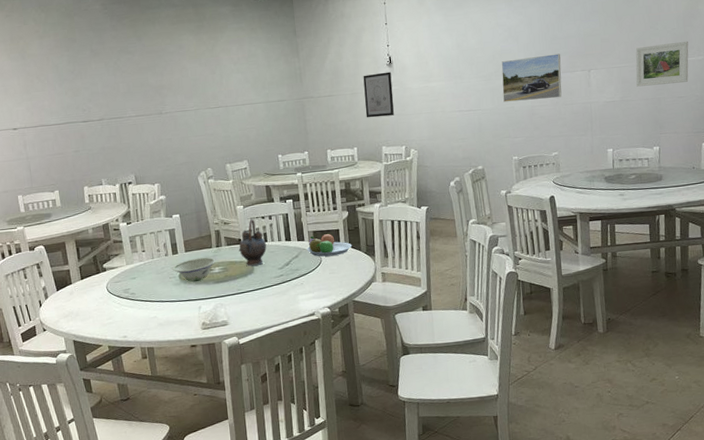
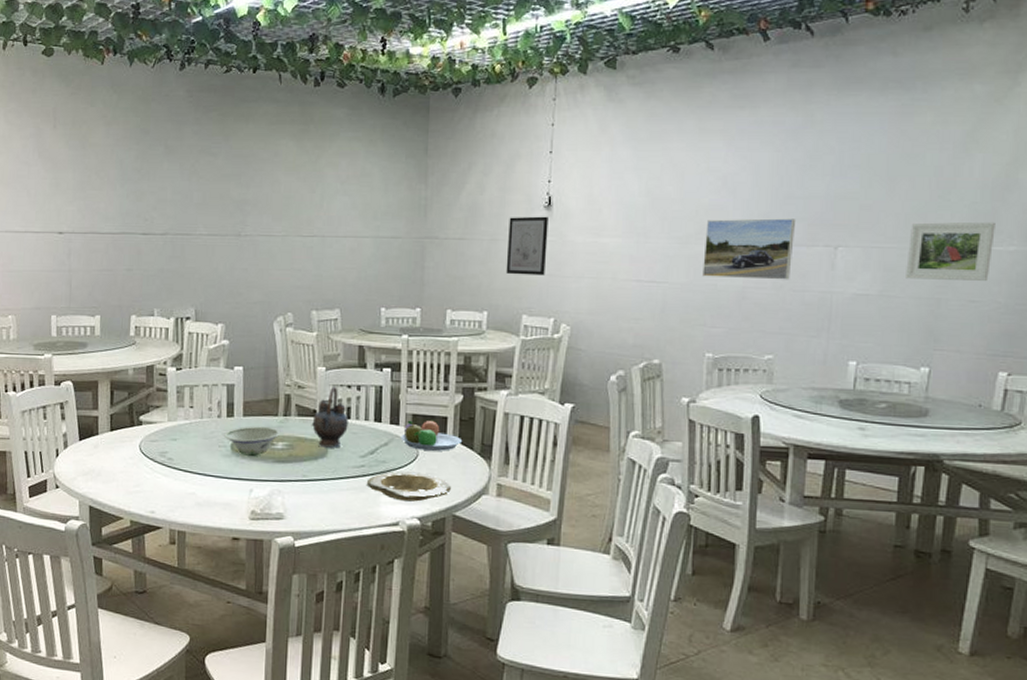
plate: none [286,273,349,297] -> present [366,471,451,502]

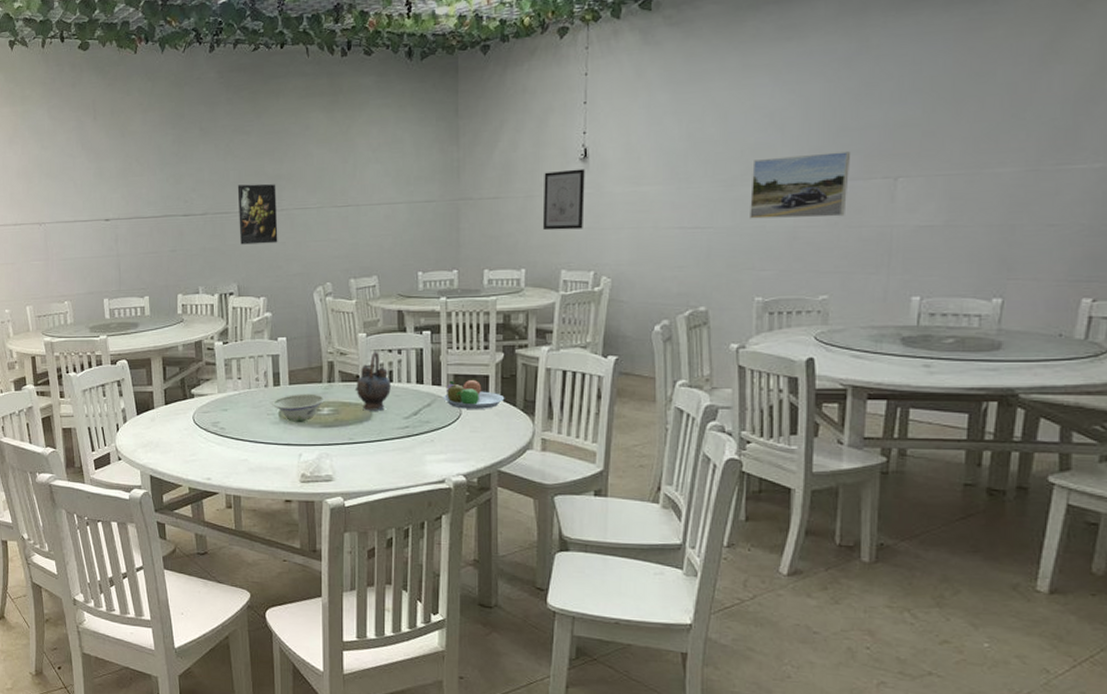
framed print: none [200,207,241,269] -> present [237,183,278,245]
plate: present [366,471,451,502] -> none [411,430,495,459]
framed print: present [906,221,995,281] -> none [975,138,1078,206]

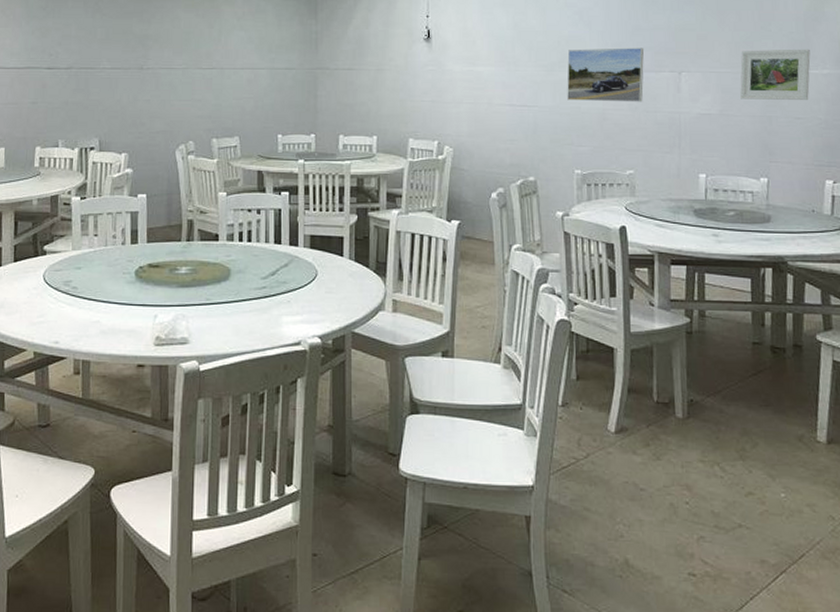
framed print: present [237,183,278,245] -> none [104,42,143,101]
bowl: present [271,393,326,422] -> none [127,252,184,282]
teapot: present [354,351,391,411] -> none [213,210,249,271]
fruit bowl: present [443,379,505,409] -> none [300,240,359,270]
wall art: present [542,168,585,231] -> none [392,48,429,102]
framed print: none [975,138,1078,206] -> present [740,49,811,100]

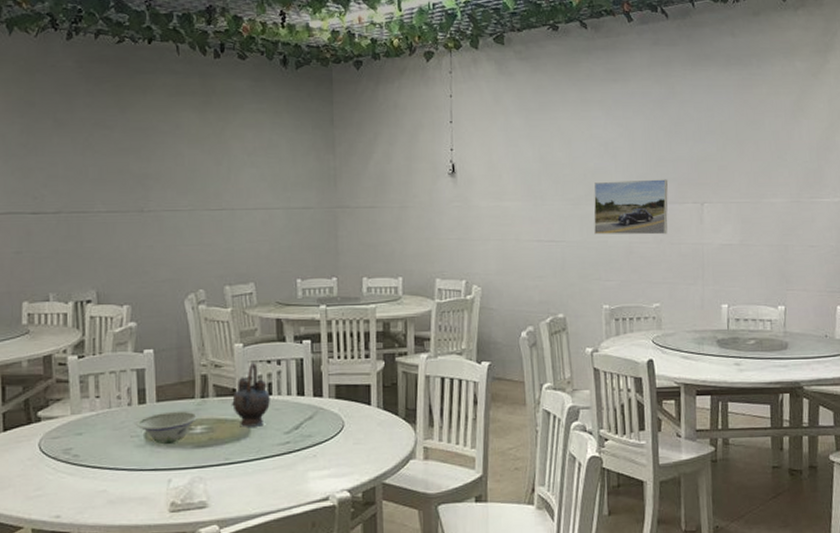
bowl: none [127,252,184,282] -> present [135,410,199,444]
teapot: none [213,210,249,271] -> present [231,362,270,427]
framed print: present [740,49,811,100] -> none [758,177,823,229]

